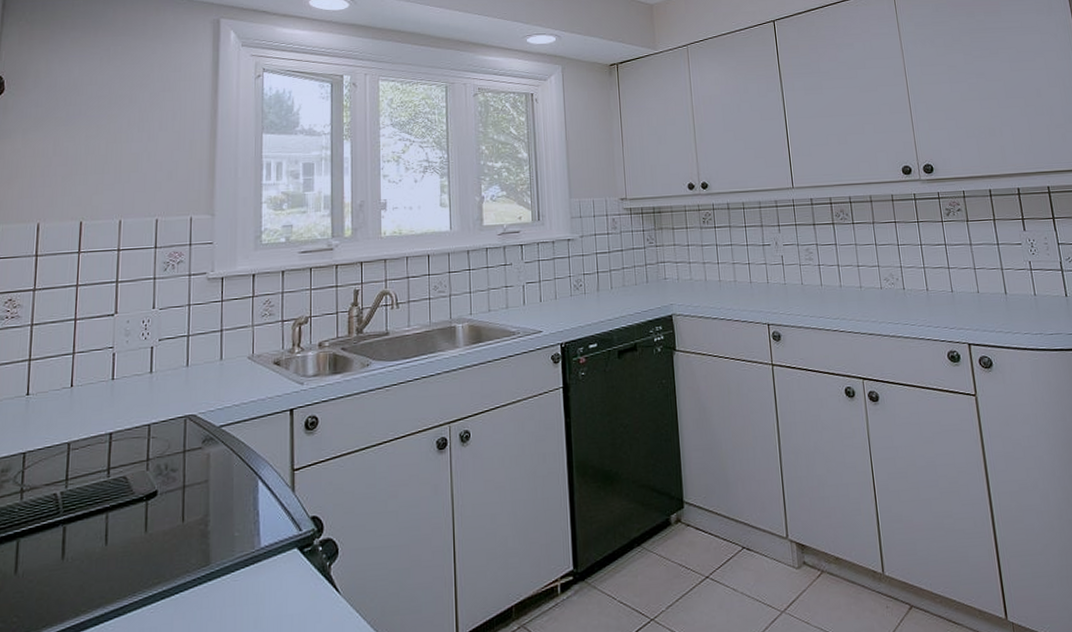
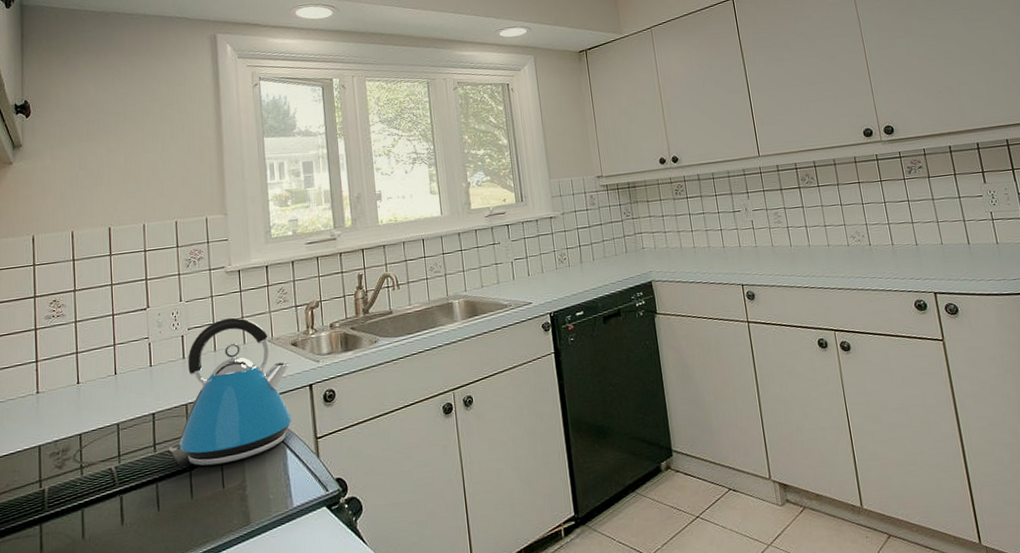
kettle: none [125,329,271,496] -> present [169,317,292,466]

